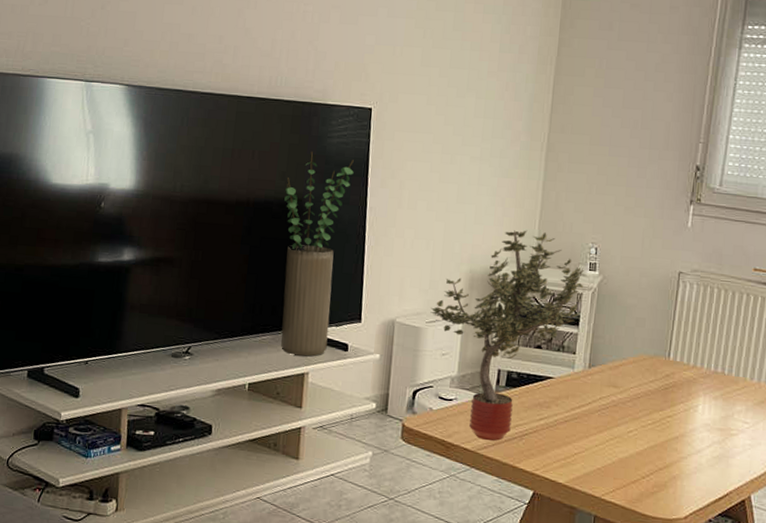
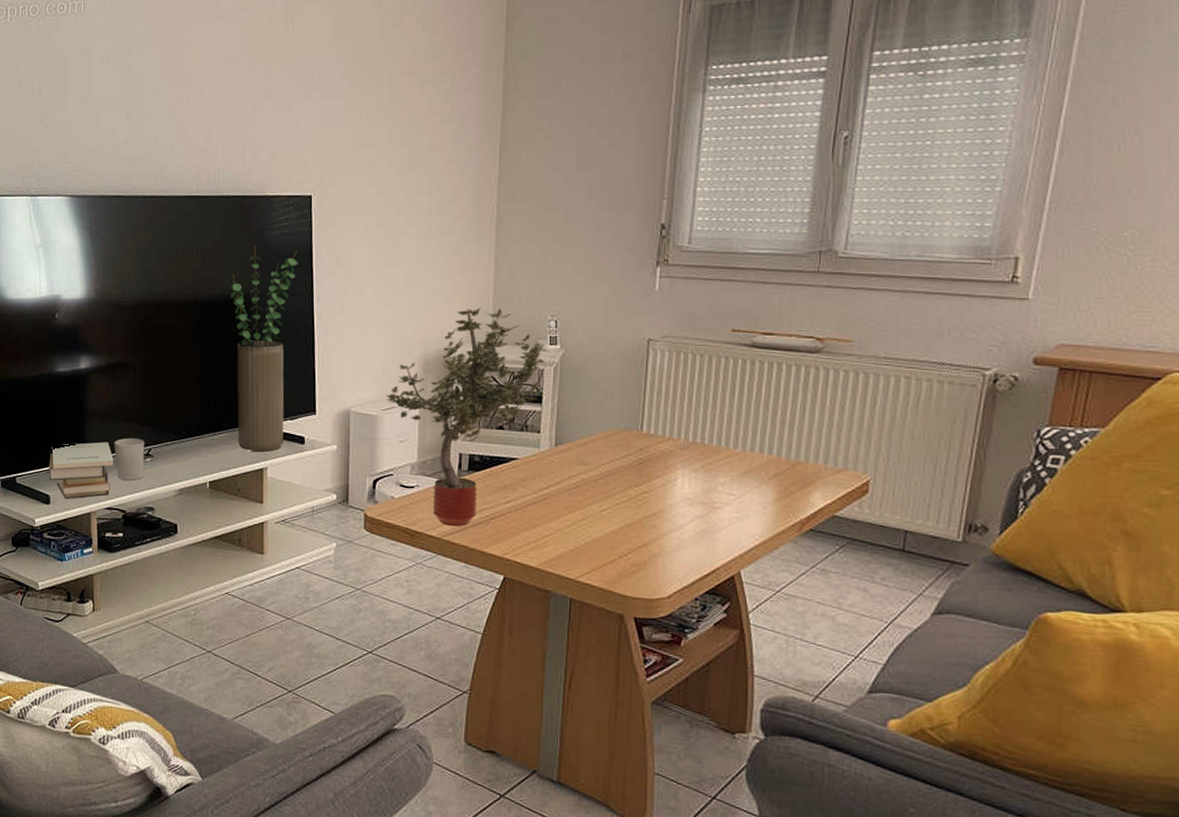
books: none [80,336,151,394] -> present [49,442,114,499]
candle holder: none [152,334,185,378] -> present [114,438,145,481]

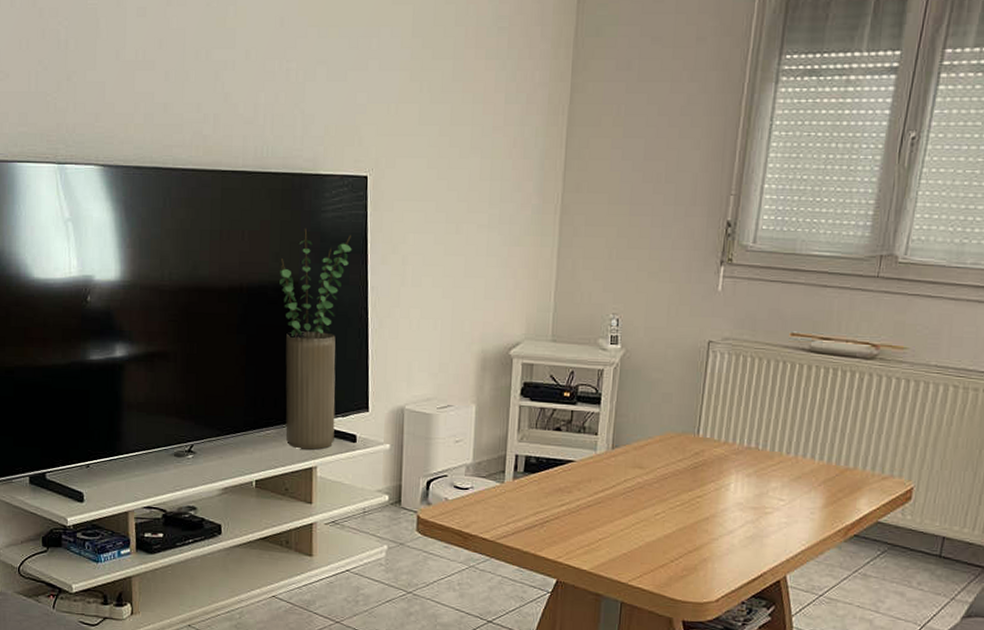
books: present [49,442,114,499] -> none [82,436,154,497]
candle holder: present [114,438,145,481] -> none [153,433,187,478]
potted tree: present [385,307,546,527] -> none [441,303,606,530]

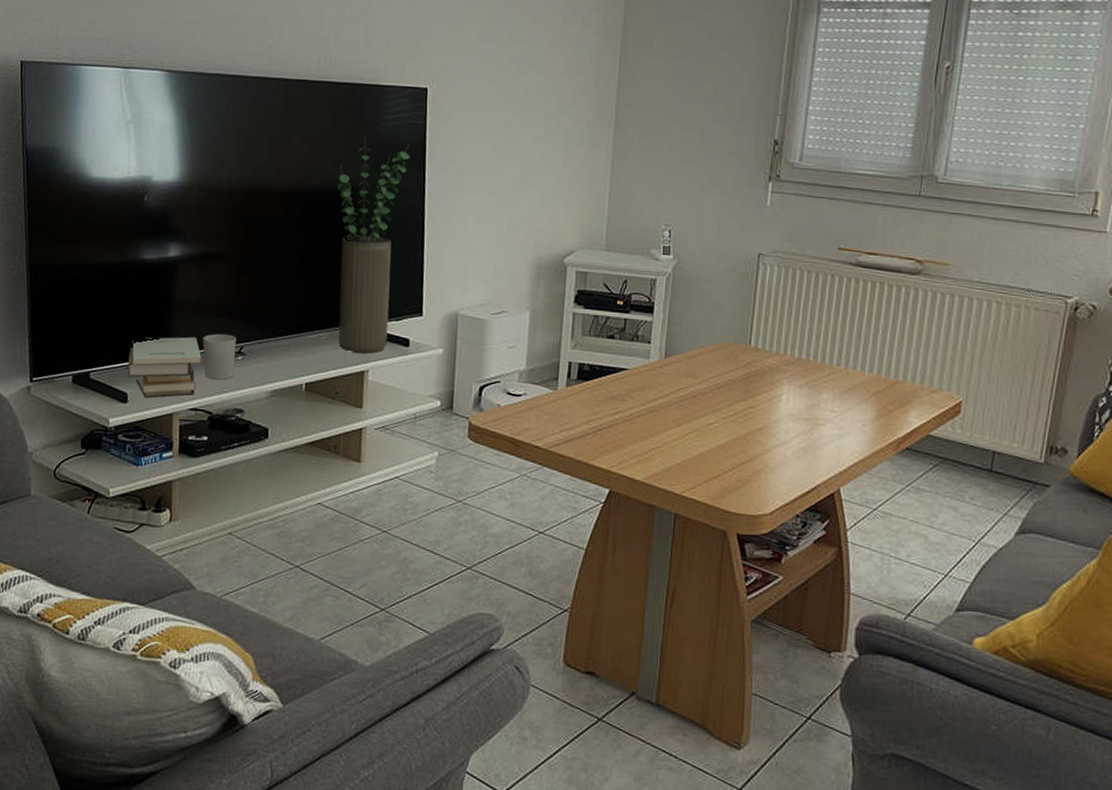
books: none [82,436,154,497] -> present [128,336,202,398]
candle holder: none [153,433,187,478] -> present [202,333,237,380]

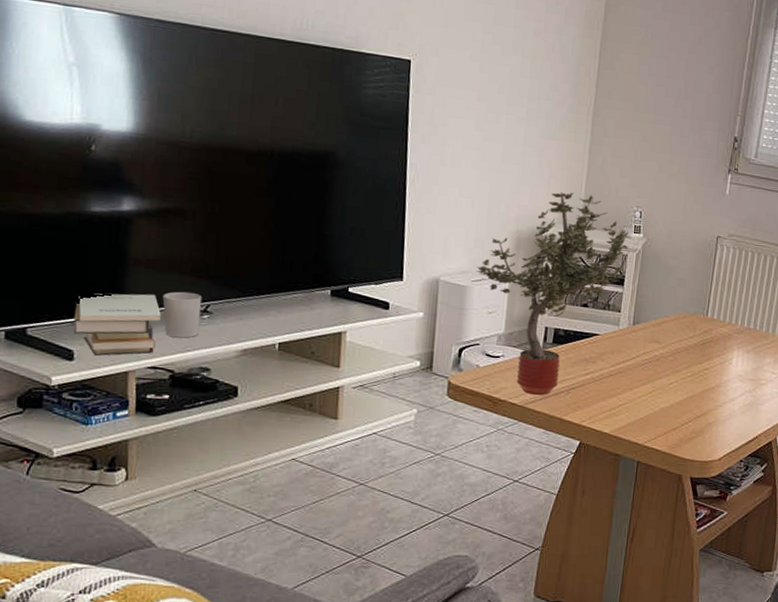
vase: present [337,135,410,354] -> none [314,101,392,315]
potted tree: none [495,213,659,438] -> present [476,192,630,396]

